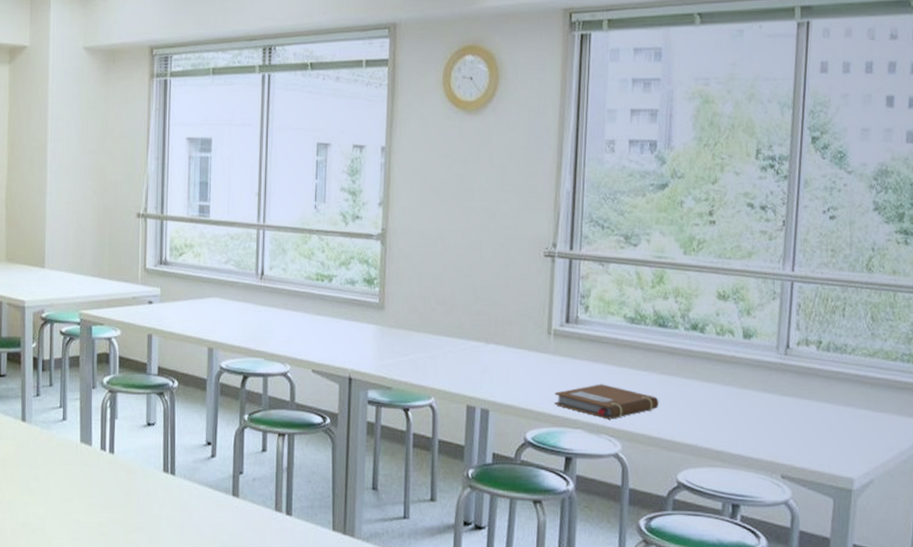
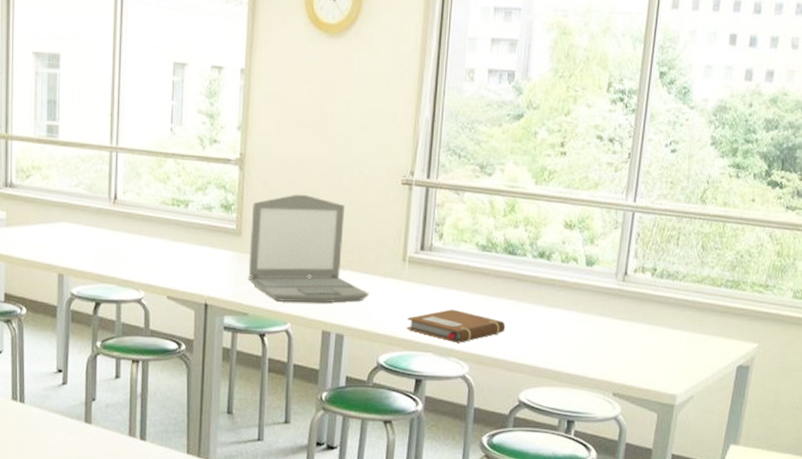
laptop: none [391,268,514,377] -> present [248,194,369,303]

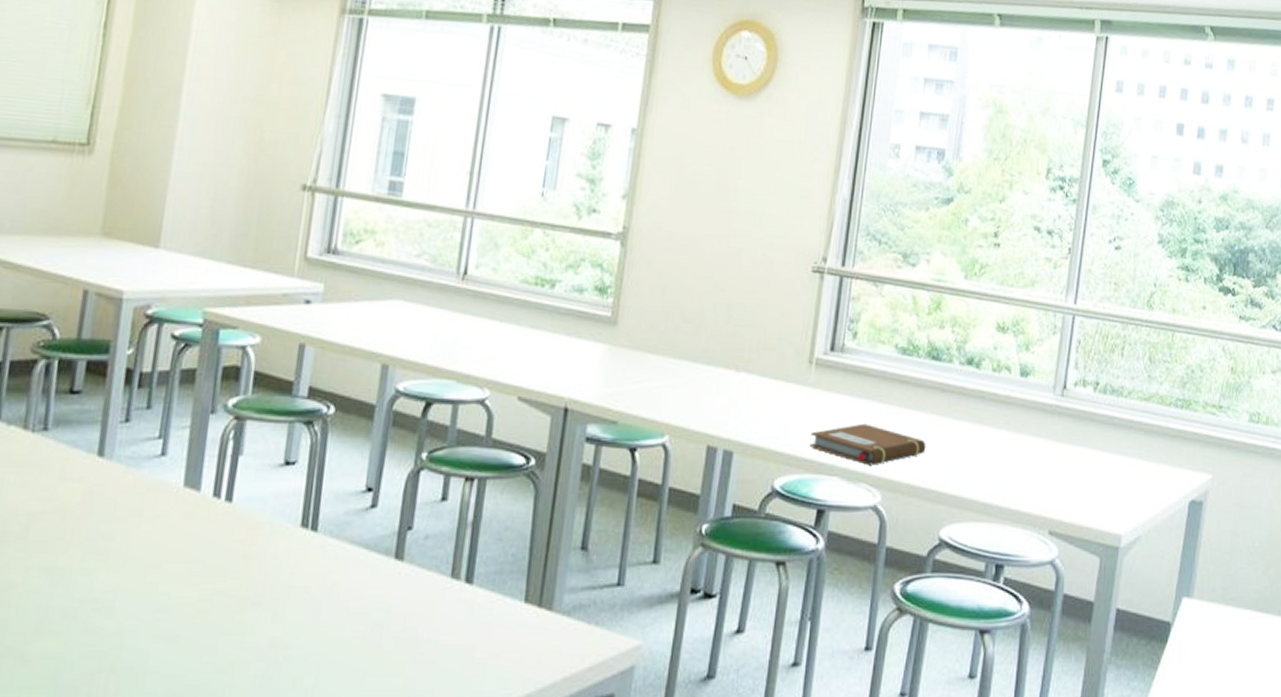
laptop: present [248,194,369,303] -> none [620,278,767,412]

